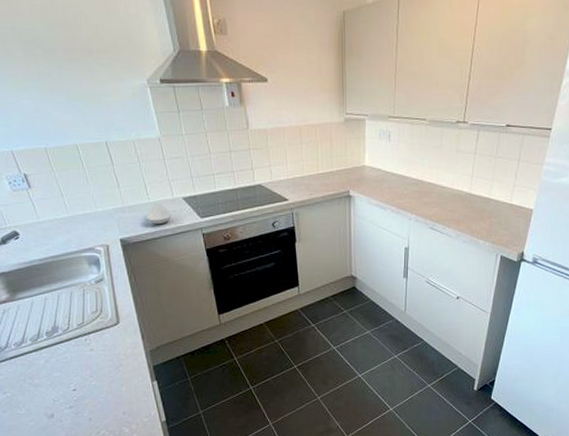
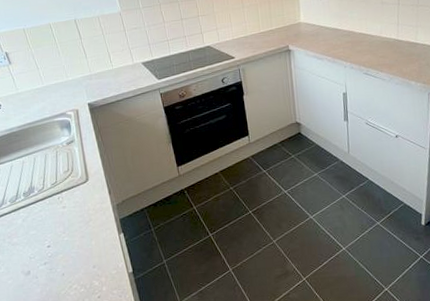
spoon rest: present [146,202,172,225] -> none [110,68,133,89]

